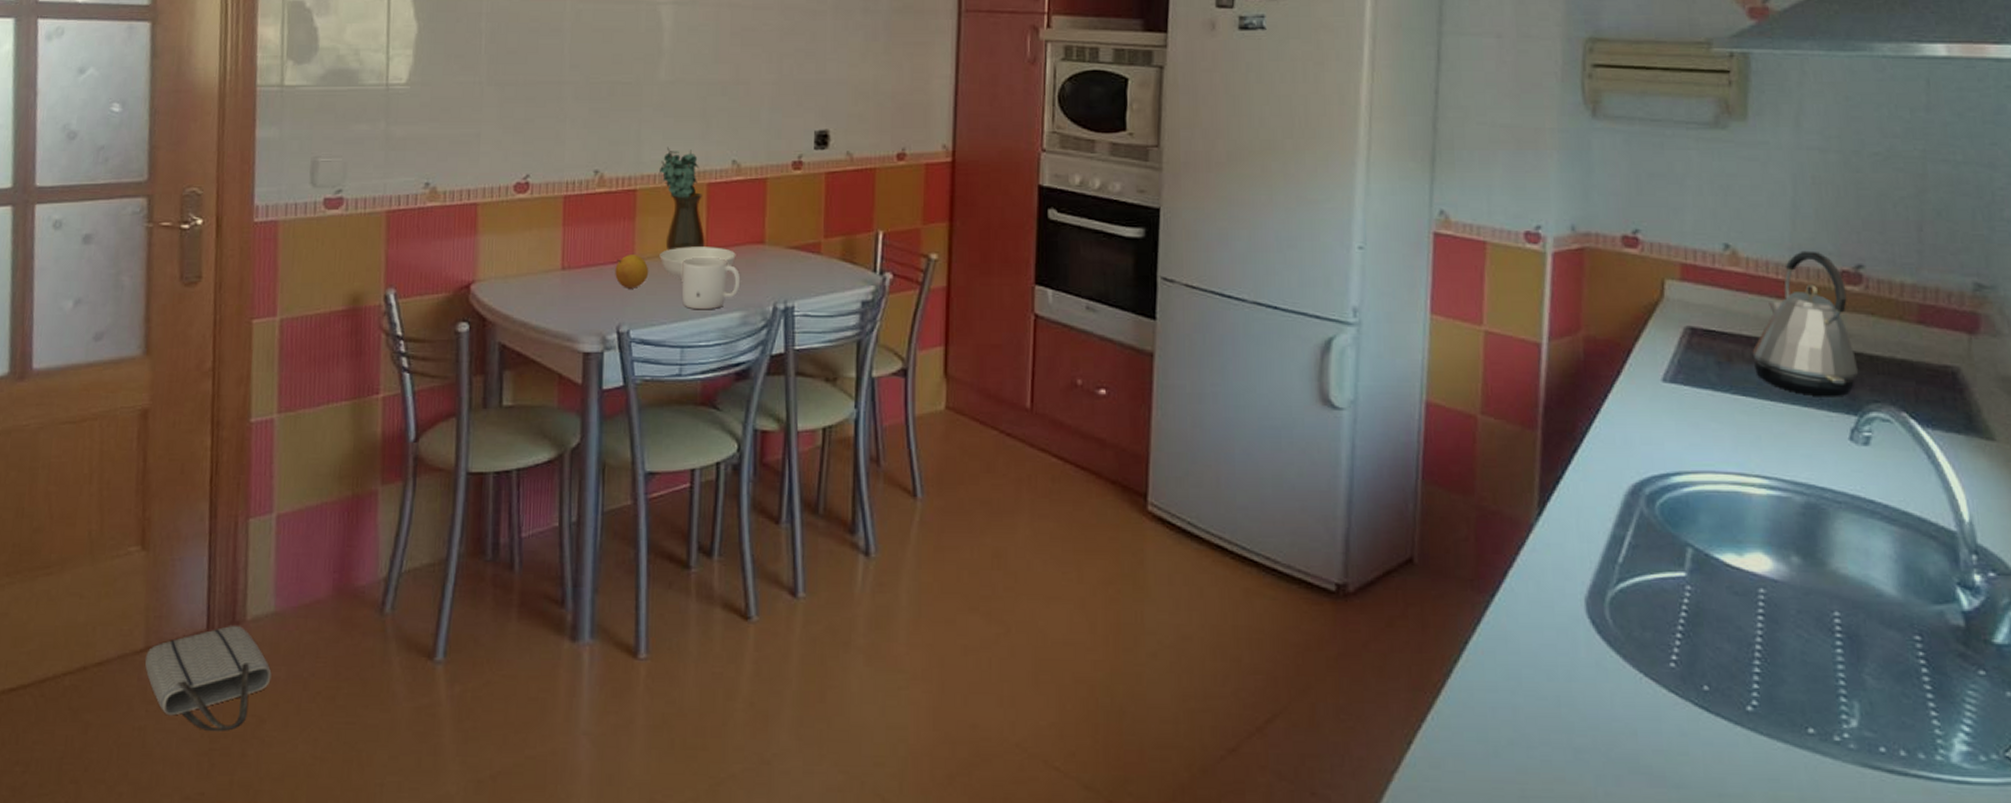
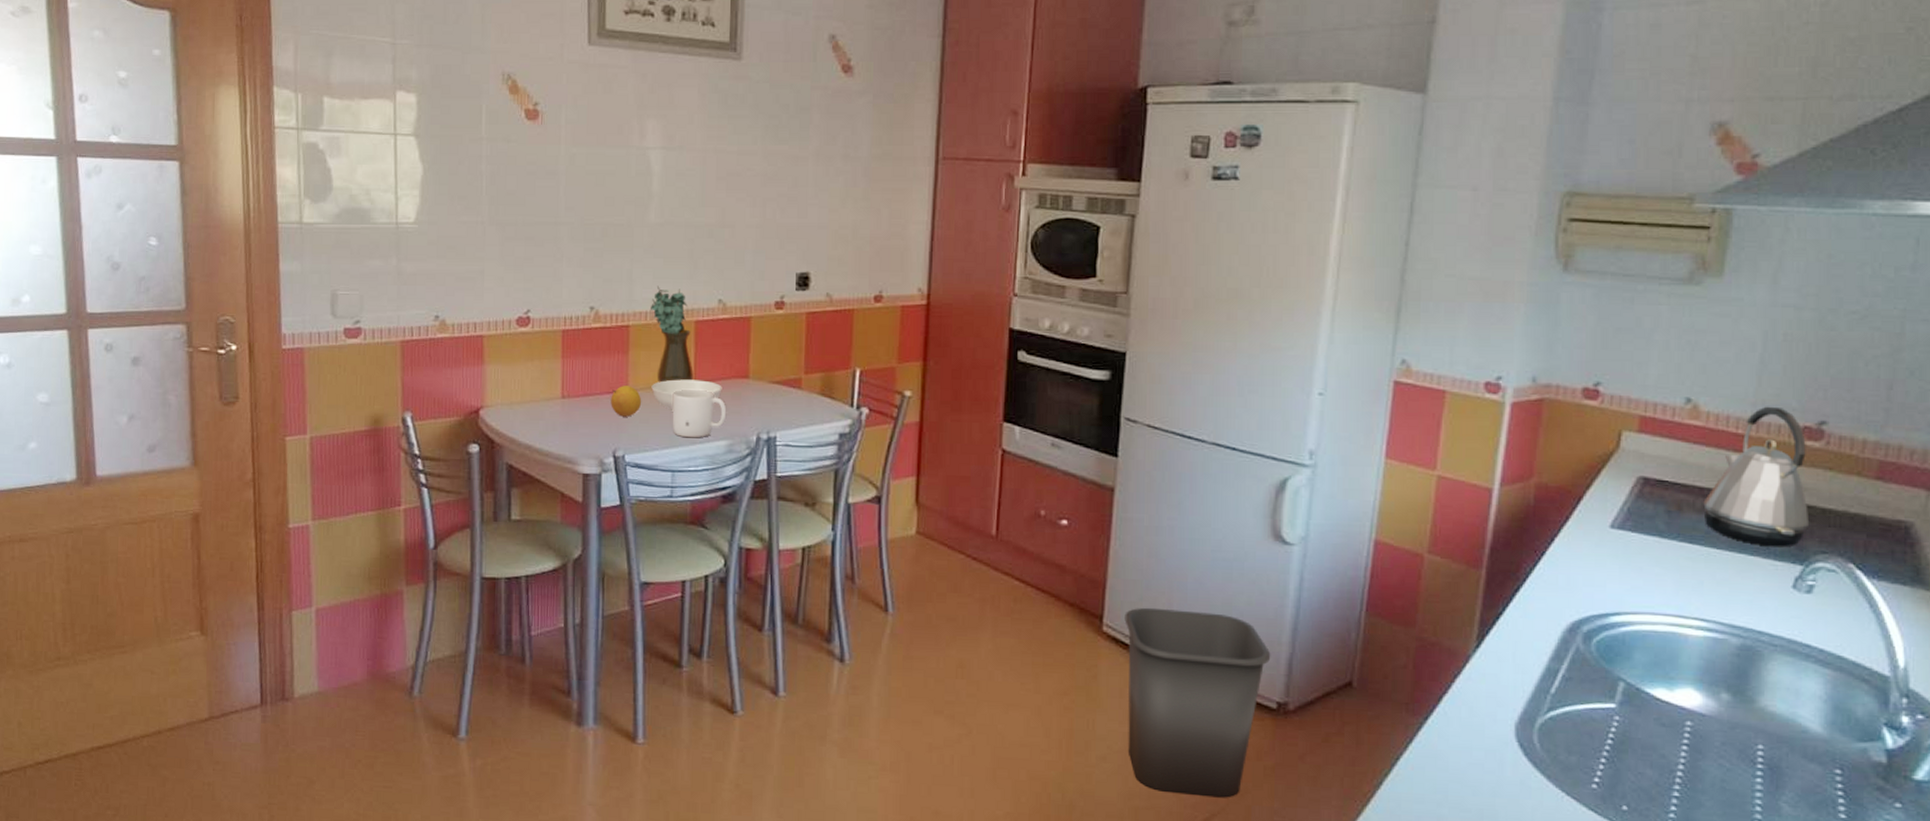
tote bag: present [144,626,272,732] -> none [209,702,318,790]
waste bin: none [1170,482,1327,695] -> present [1124,607,1271,798]

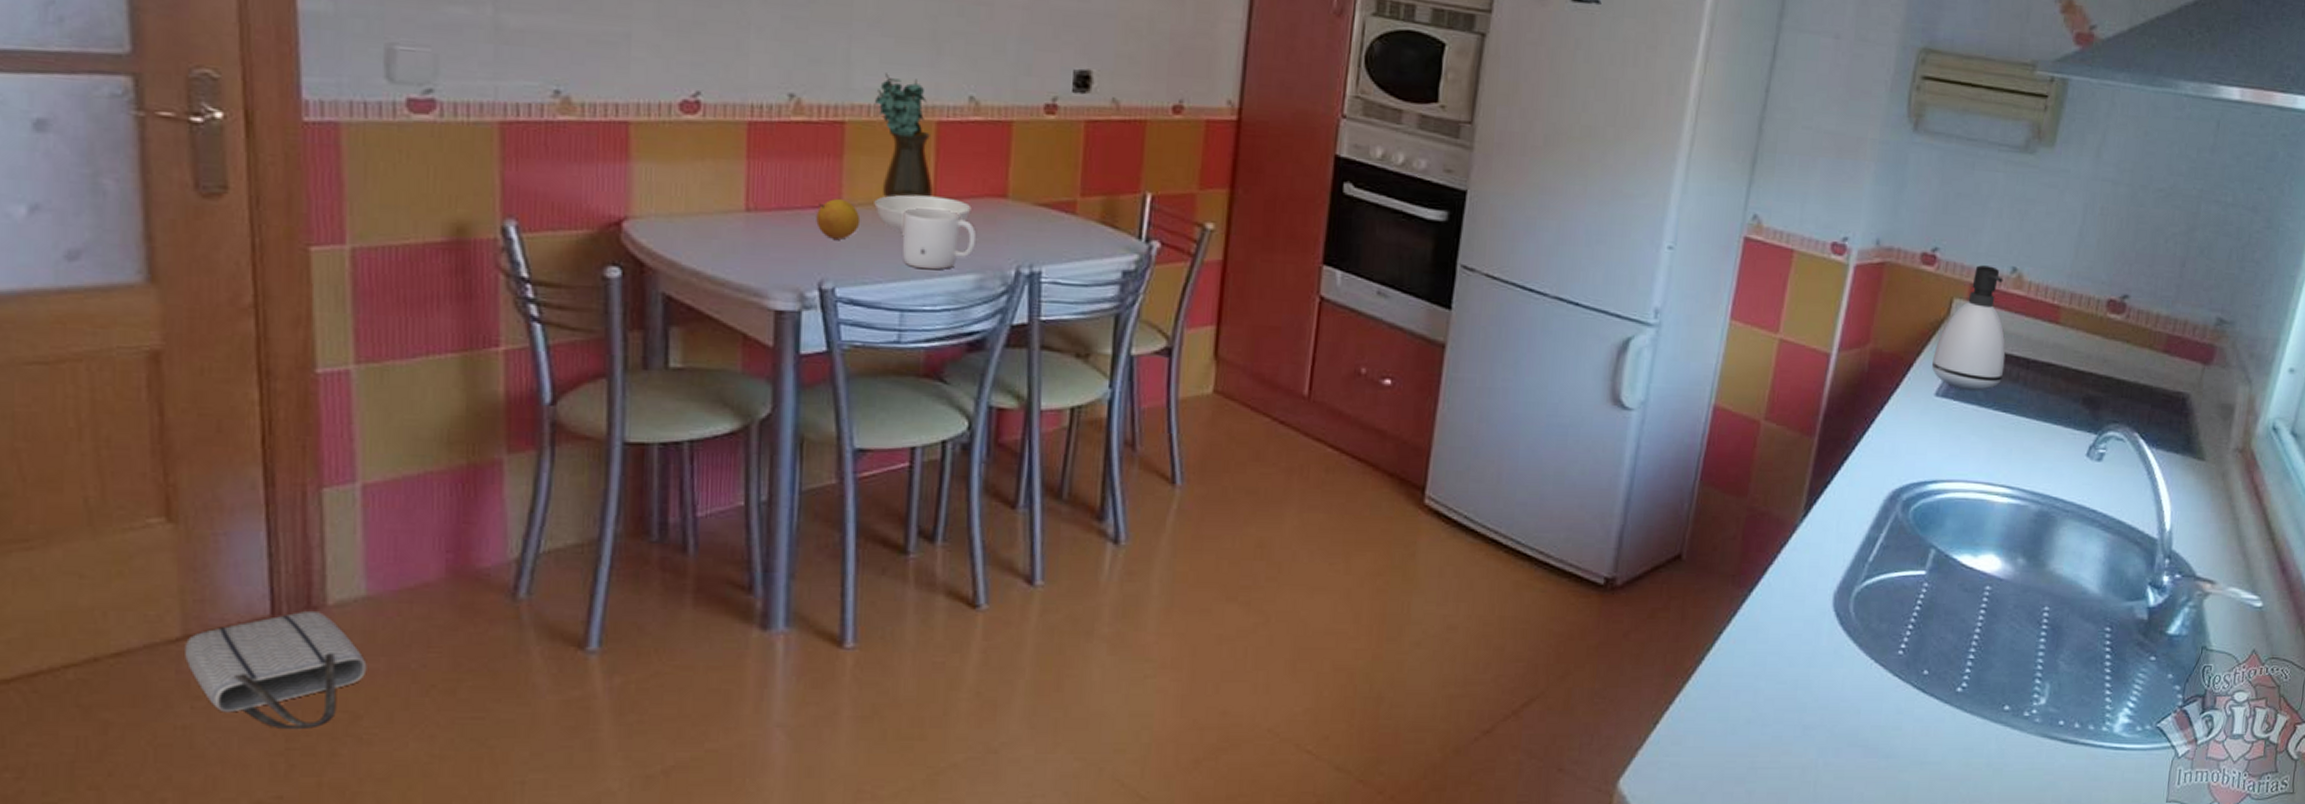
tote bag: none [209,702,318,790] -> present [183,612,367,730]
waste bin: present [1124,607,1271,798] -> none [1444,477,1602,681]
soap dispenser: none [1603,397,1687,523] -> present [1931,265,2006,392]
kettle: present [1703,406,1810,548] -> none [2018,278,2110,417]

